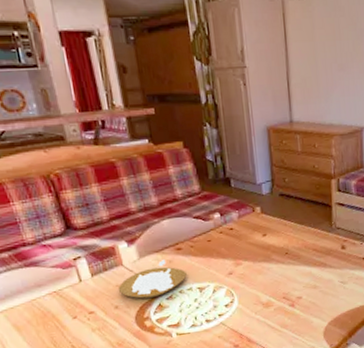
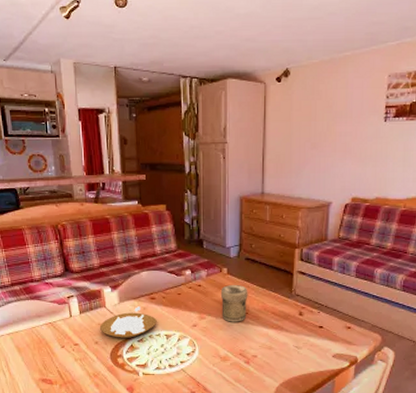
jar: none [255,223,287,265] -> present [220,284,248,322]

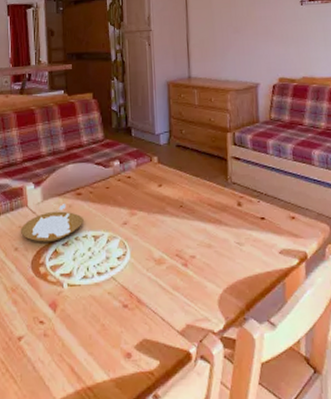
jar: present [220,284,248,322] -> none [151,174,182,218]

